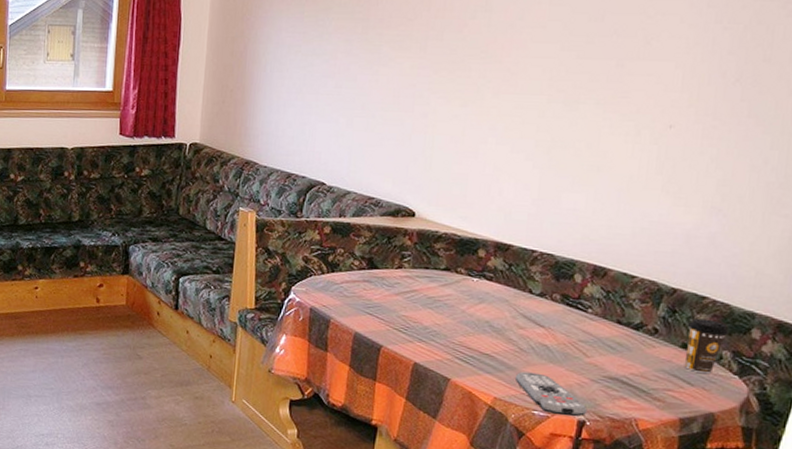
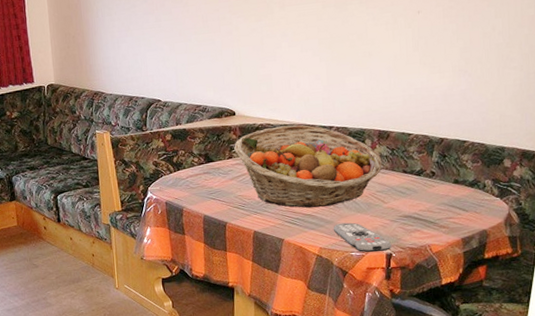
fruit basket: none [406,239,593,349] -> present [234,124,383,208]
coffee cup: present [685,318,729,373] -> none [456,157,487,201]

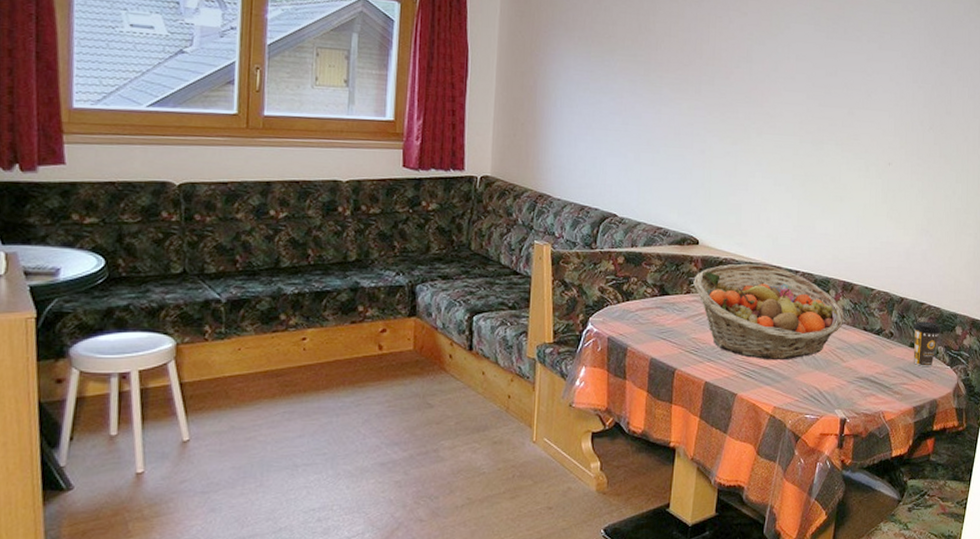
remote control: present [334,222,392,253] -> none [790,380,847,416]
coffee cup: none [456,157,487,201] -> present [913,321,941,366]

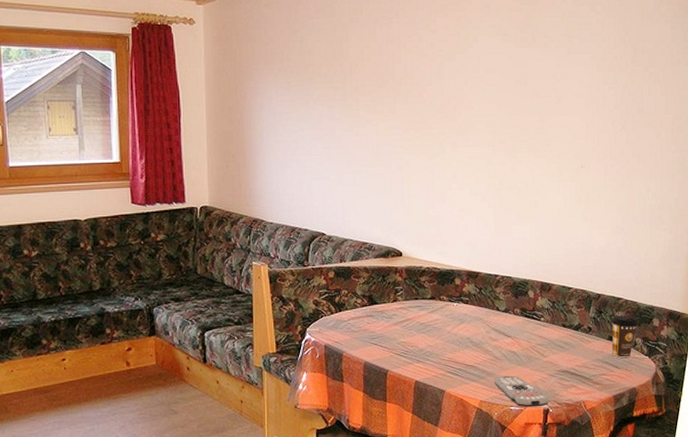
fruit basket: present [693,263,844,361] -> none [399,270,544,359]
remote control: none [790,380,847,416] -> present [495,375,550,408]

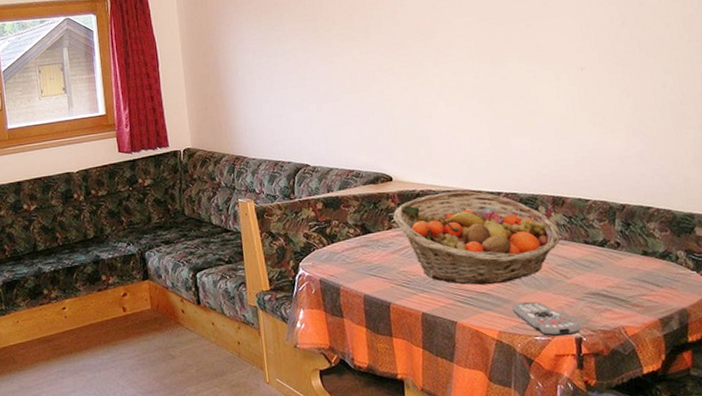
fruit basket: none [399,270,544,359] -> present [393,190,561,285]
coffee cup: present [611,315,638,358] -> none [642,226,677,275]

